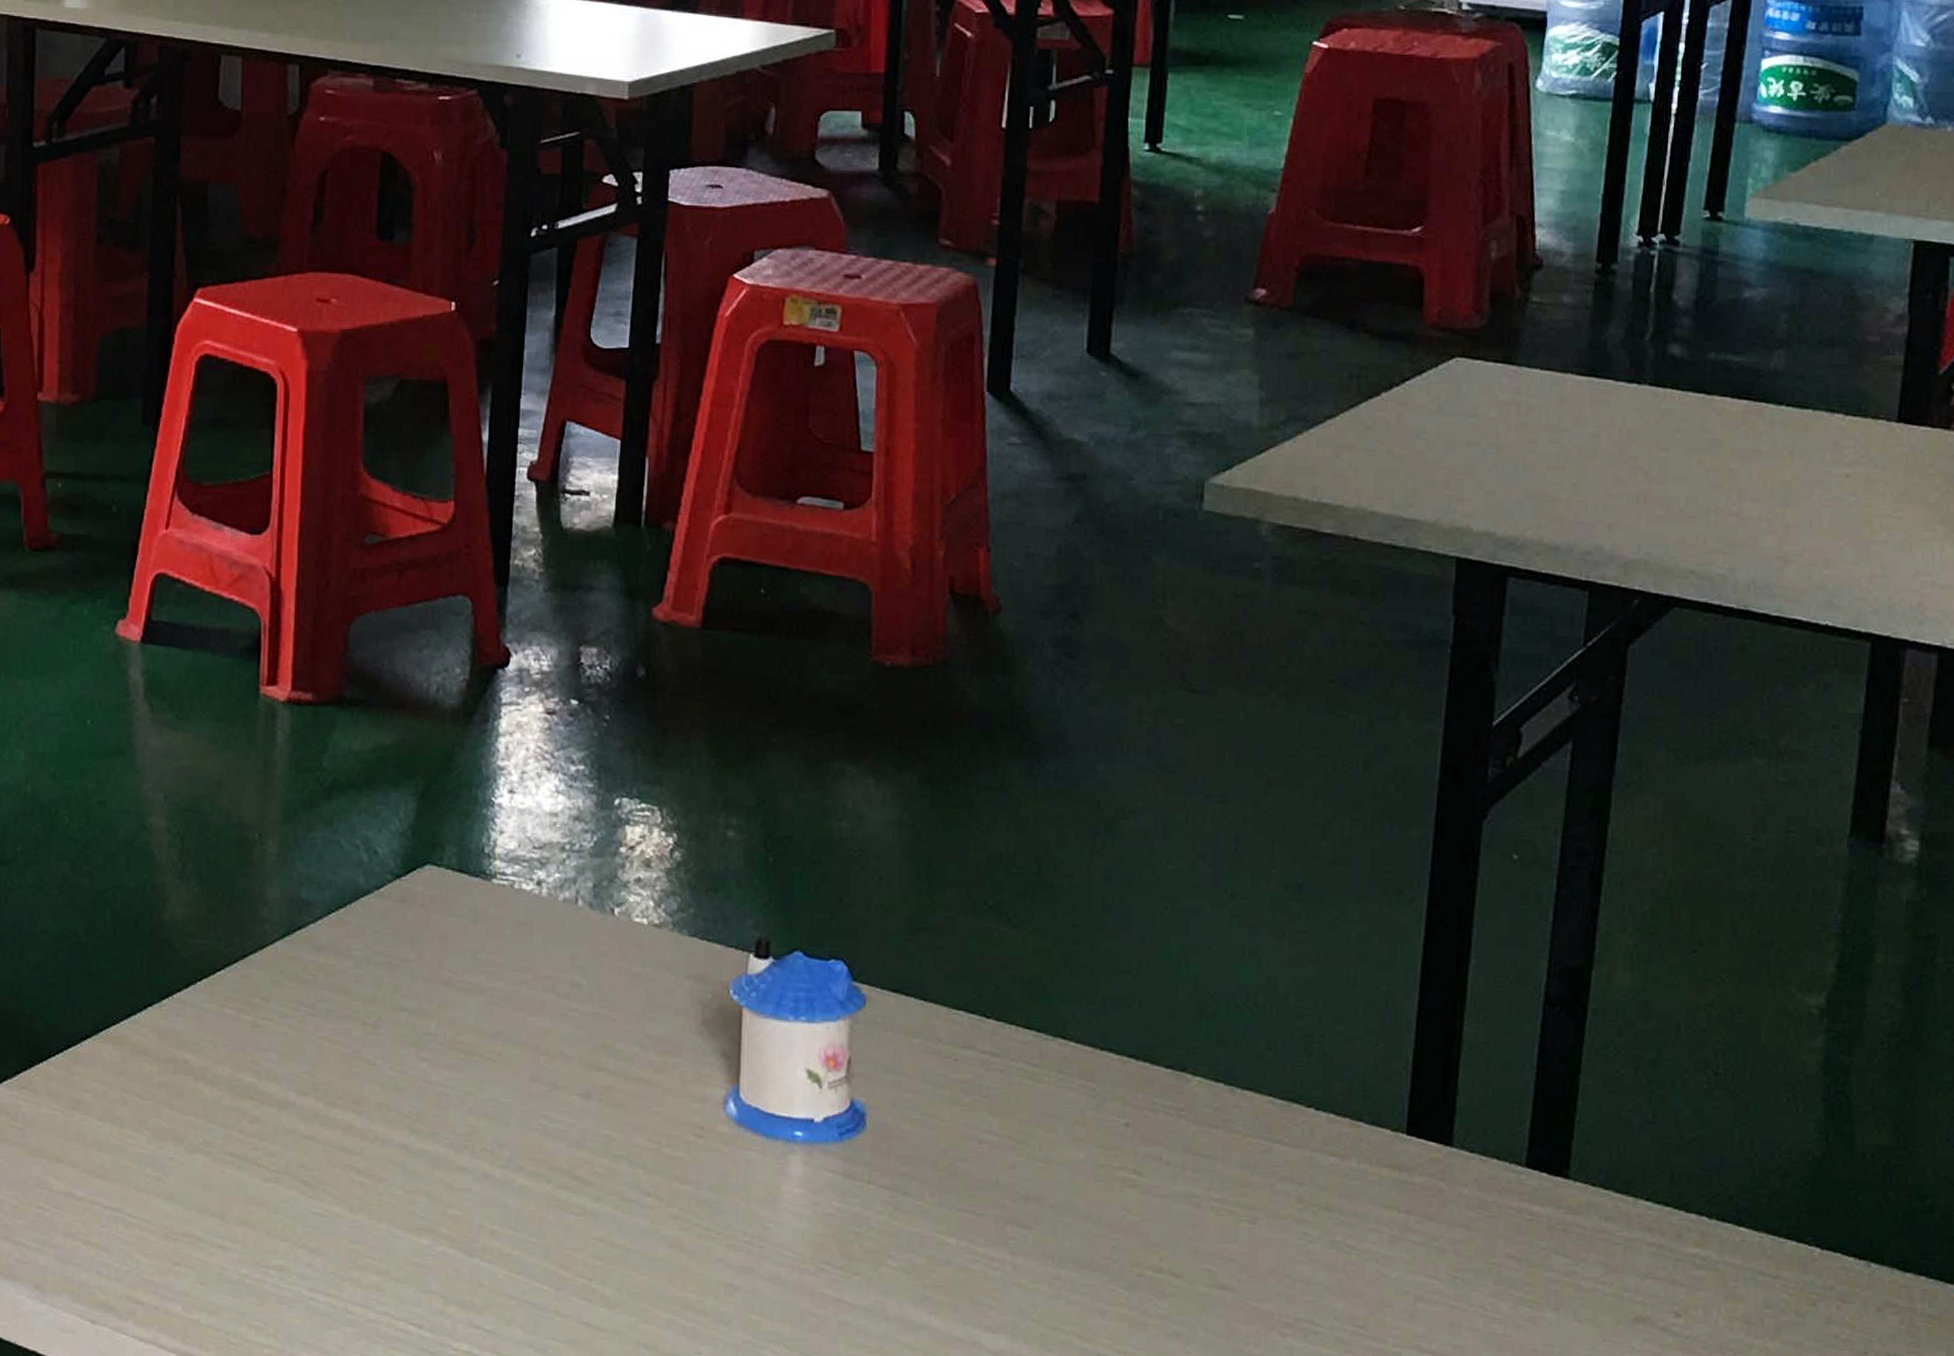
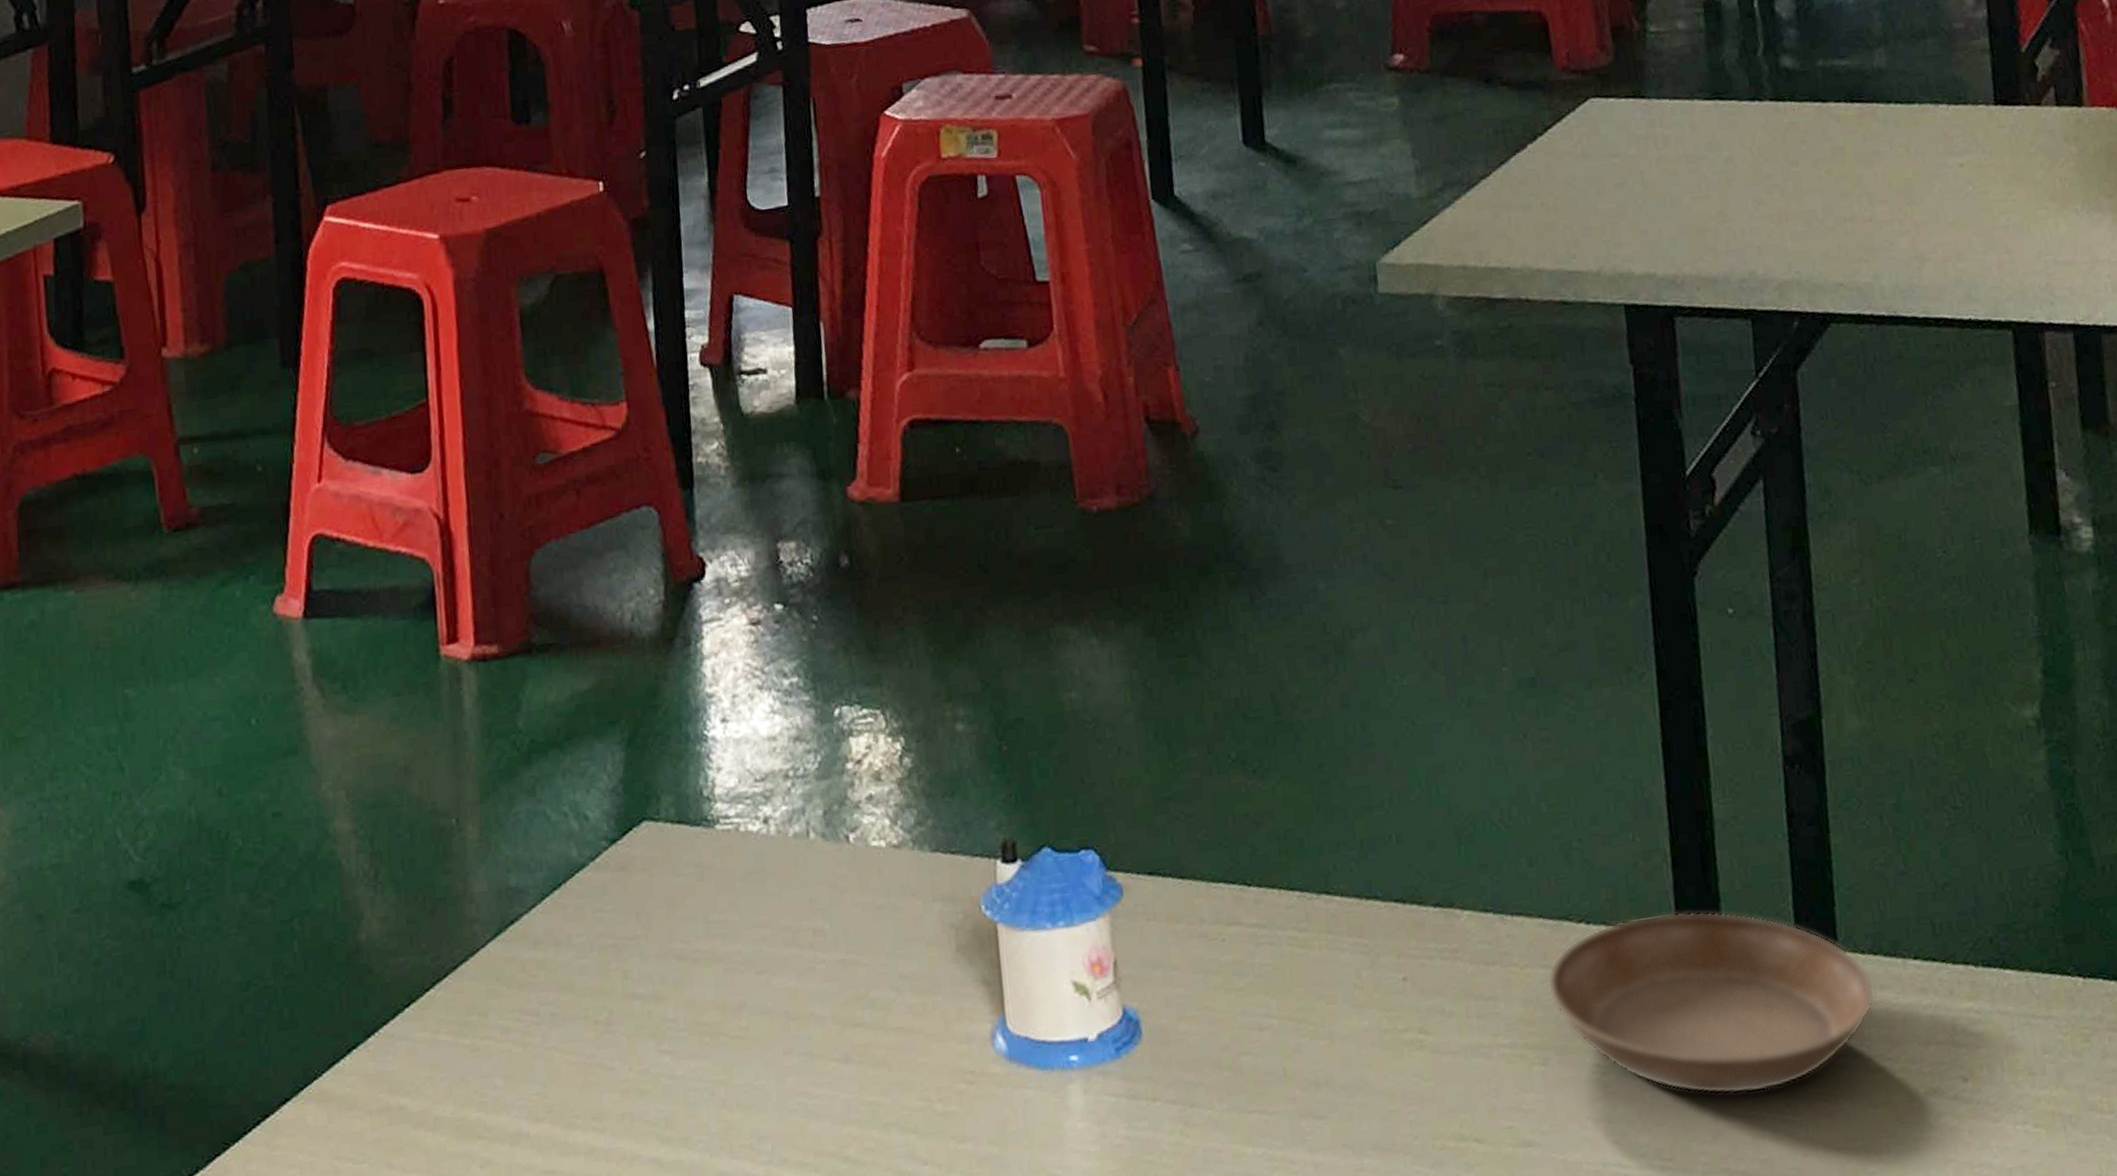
saucer: none [1267,1113,1600,1287] -> present [1546,911,1876,1095]

